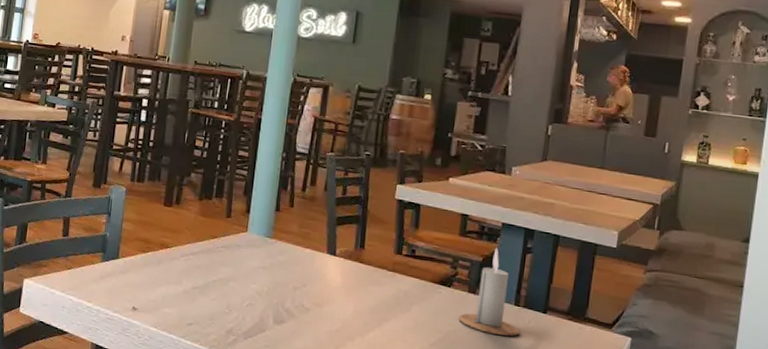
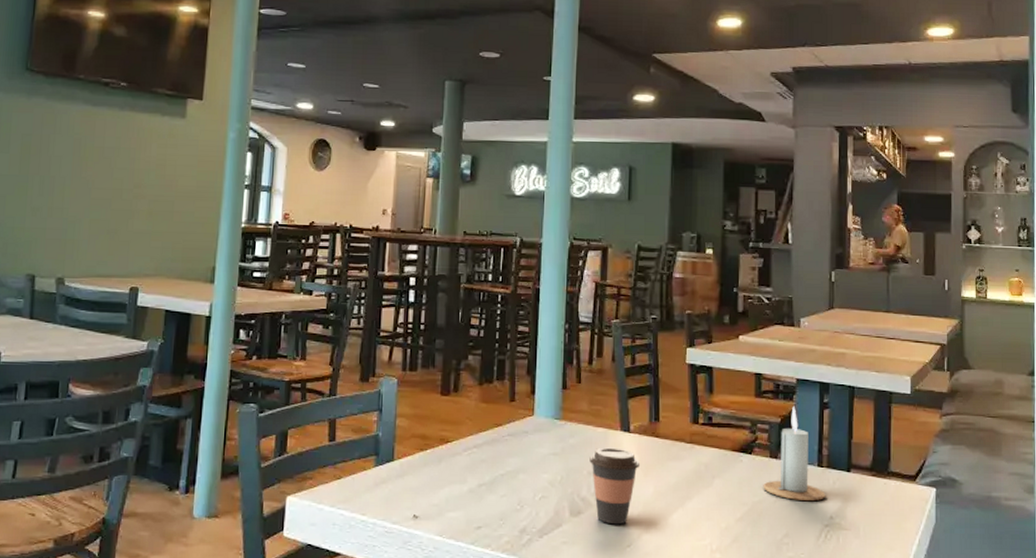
coffee cup: none [295,266,343,337] -> present [589,447,641,525]

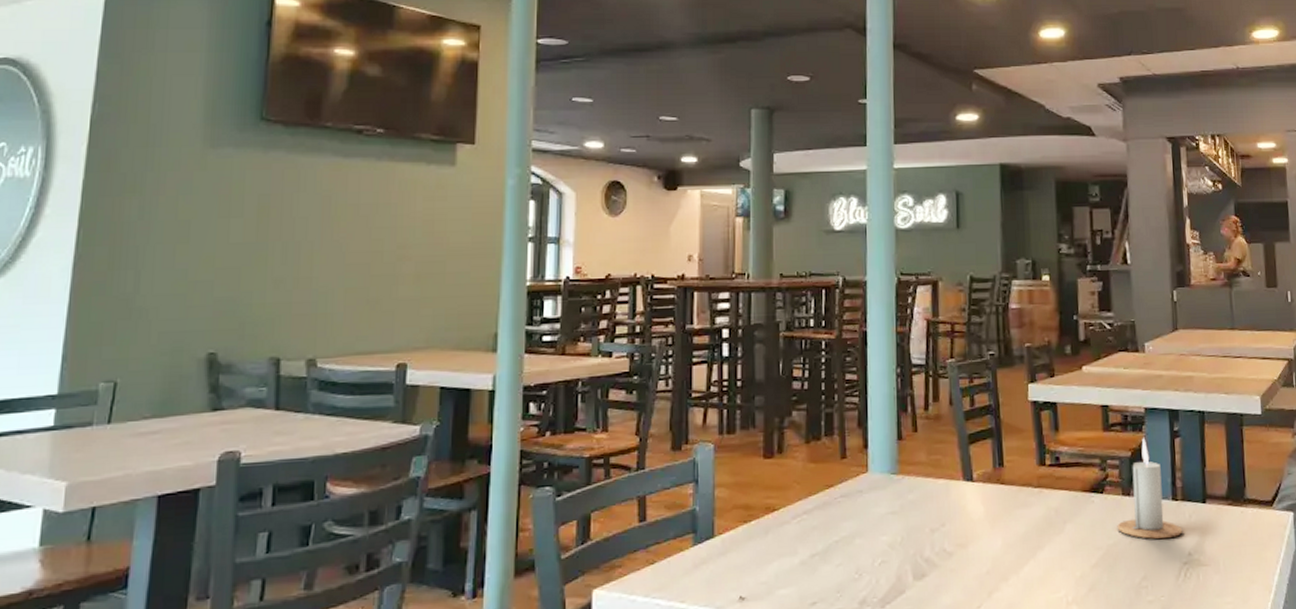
coffee cup: present [589,447,641,525] -> none [931,499,987,586]

